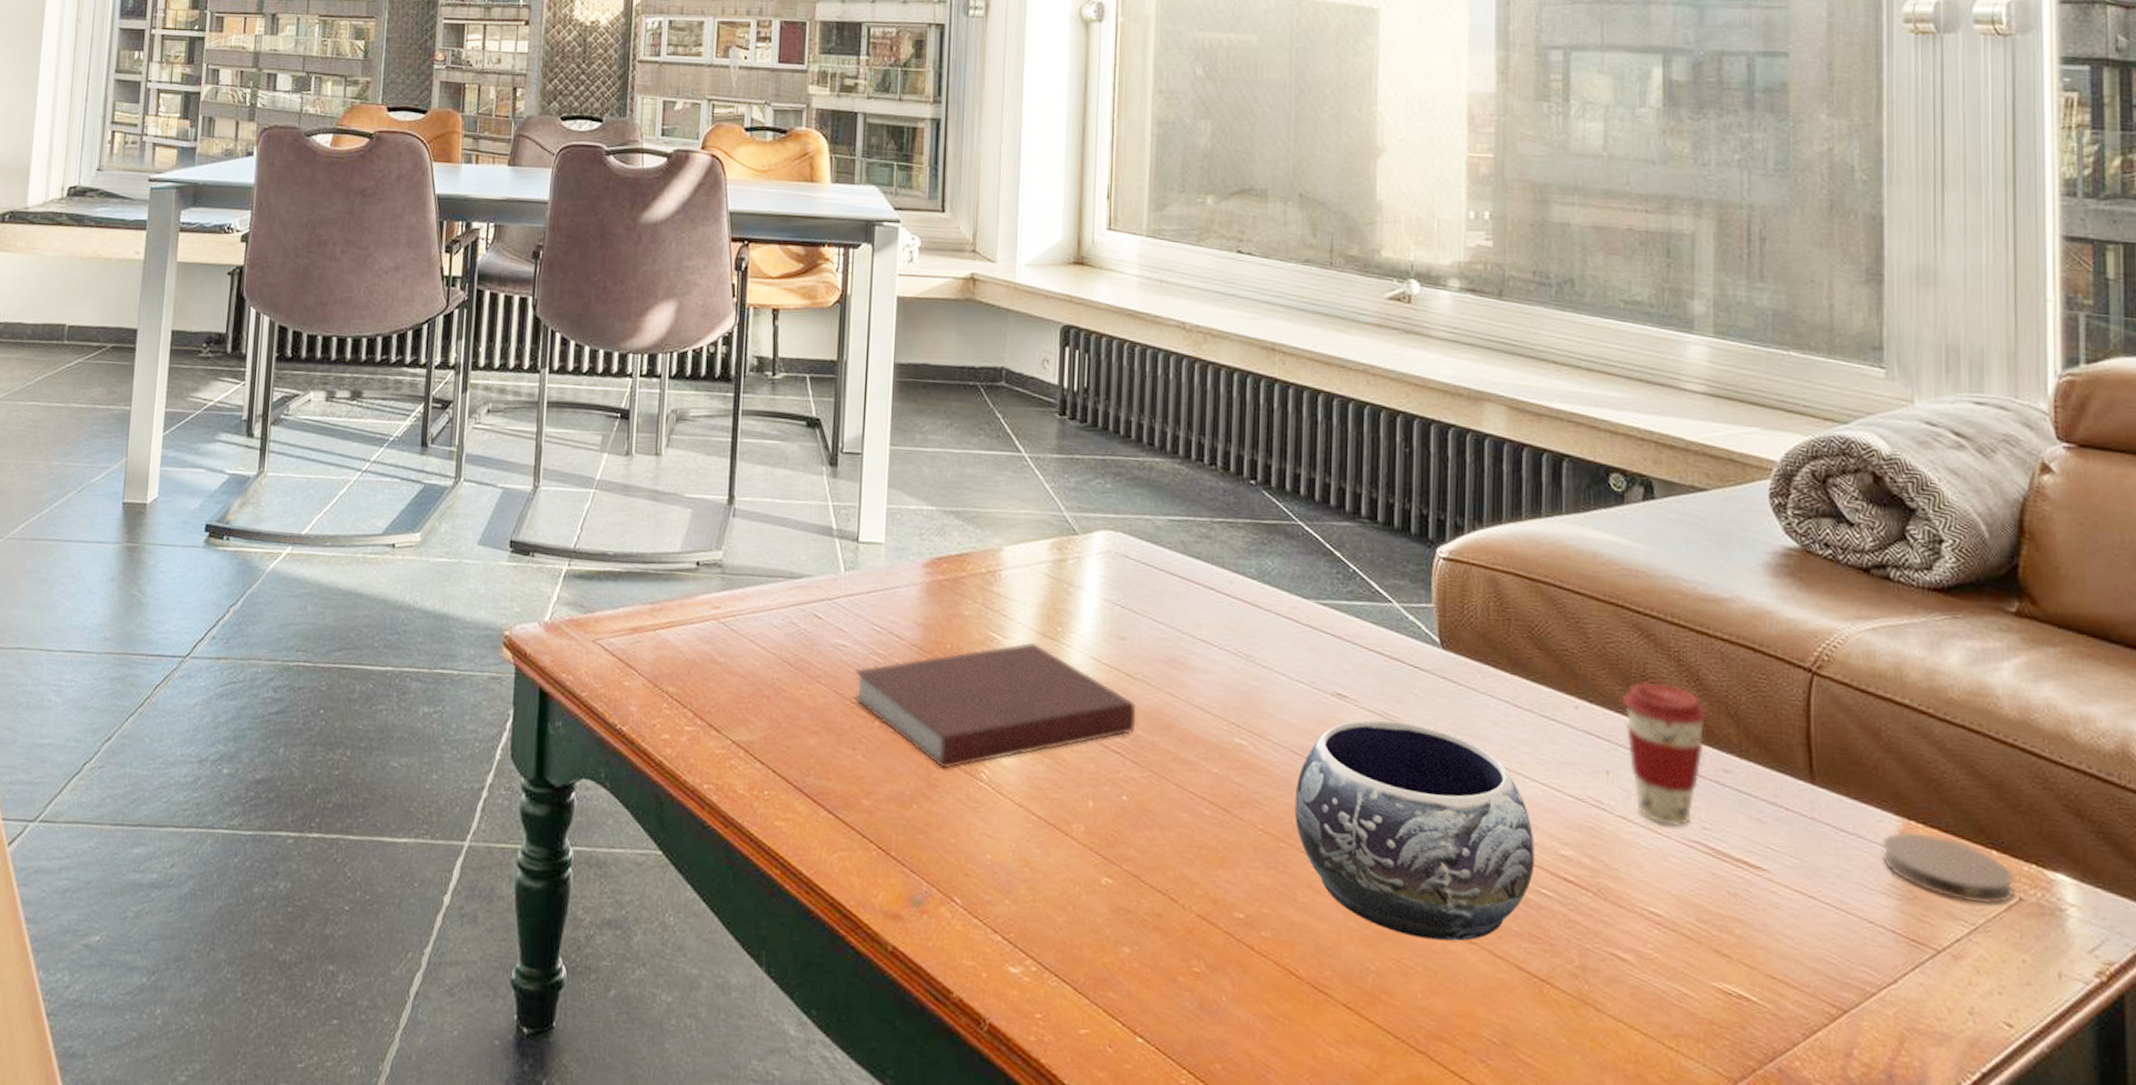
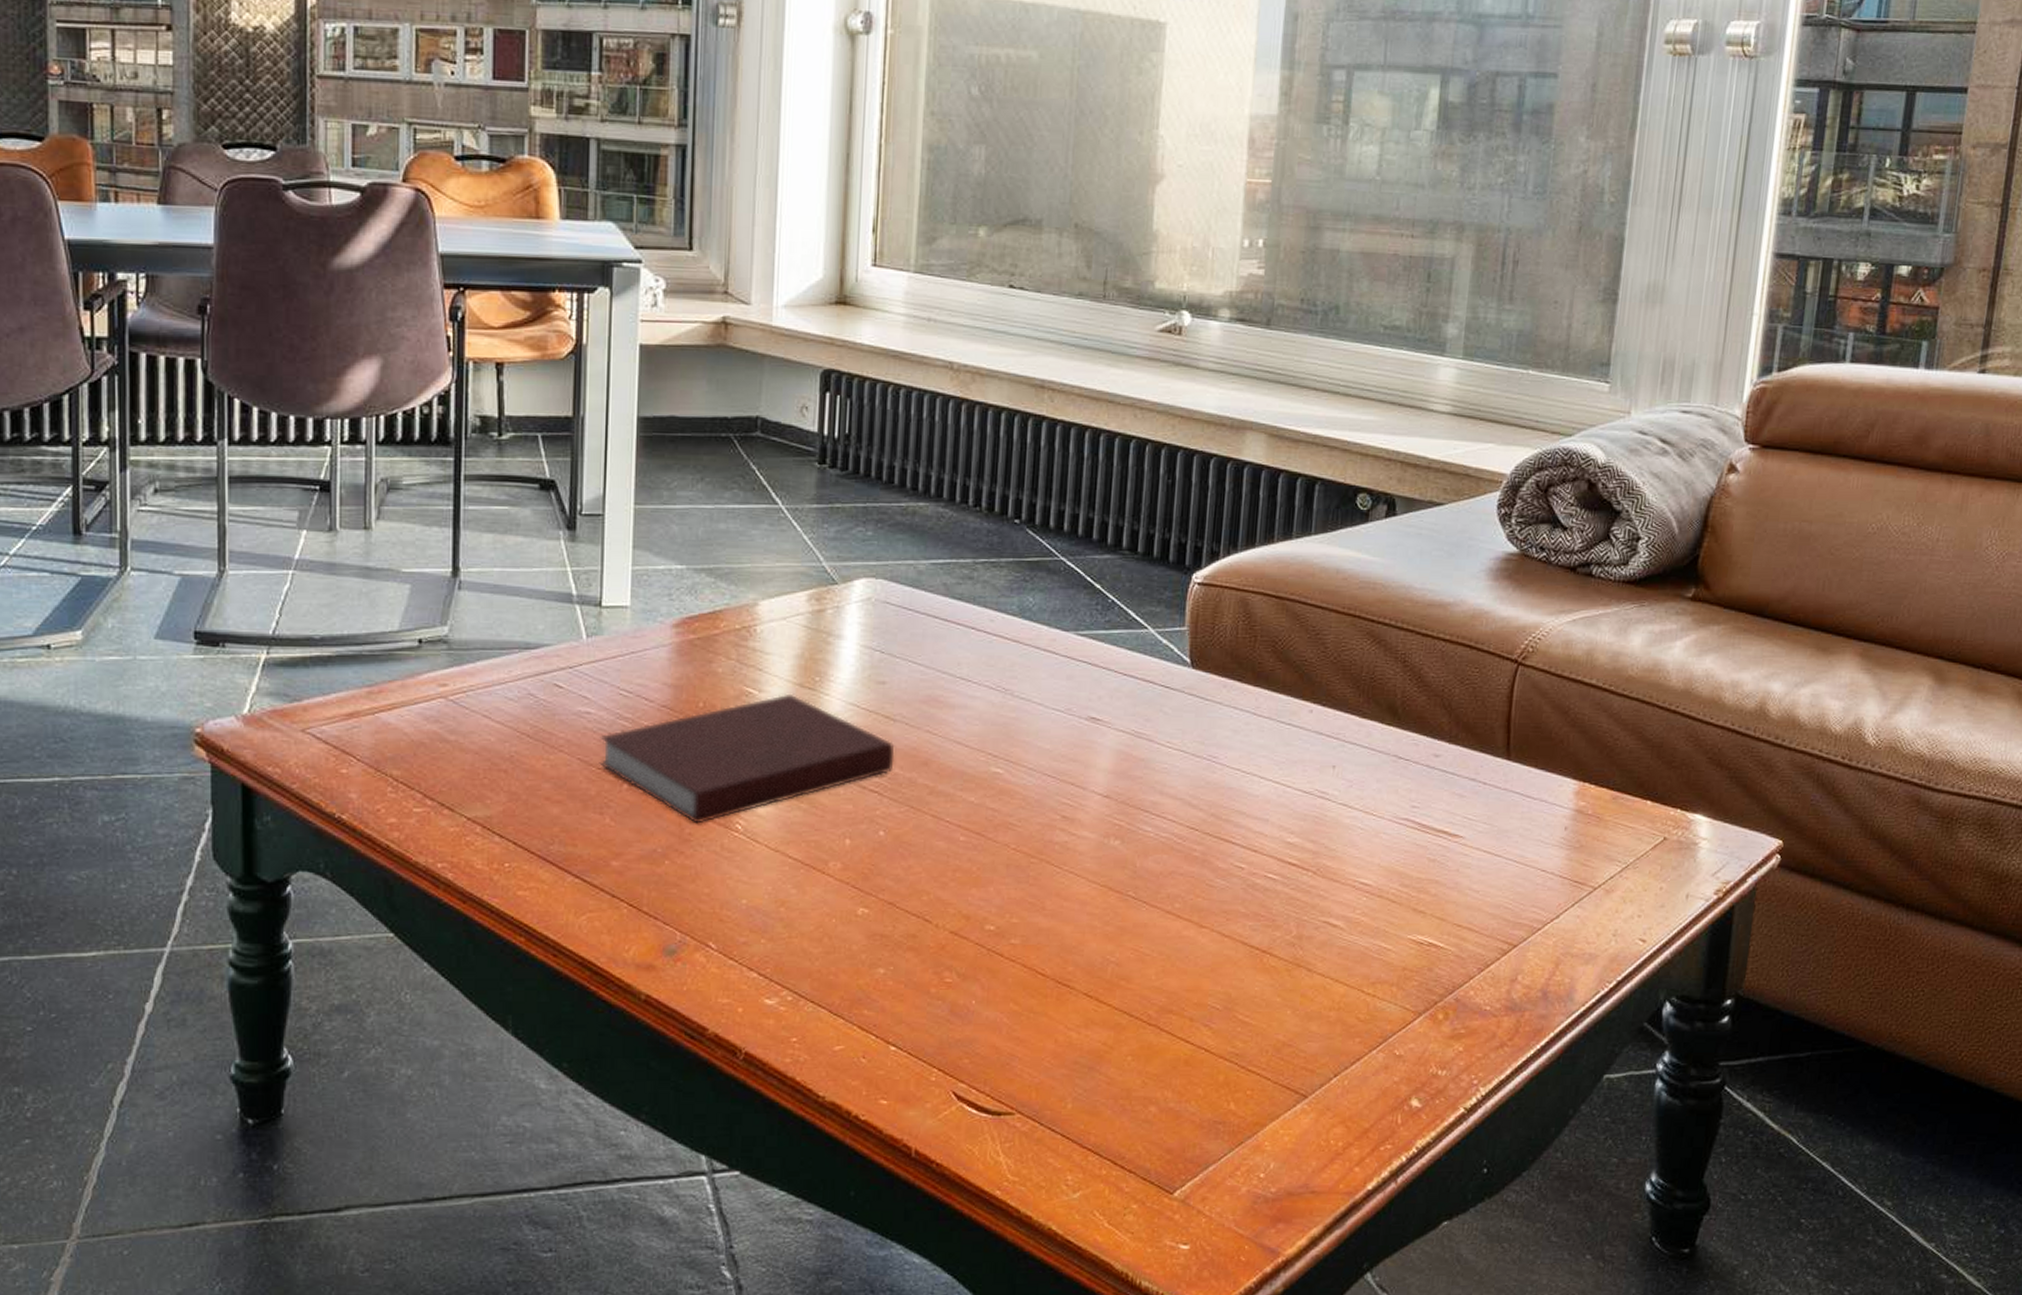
decorative bowl: present [1294,720,1535,942] -> none [1046,738,1265,928]
coffee cup: present [1622,681,1707,827] -> none [1351,683,1425,807]
coaster: present [1881,832,2014,905] -> none [1557,793,1662,846]

